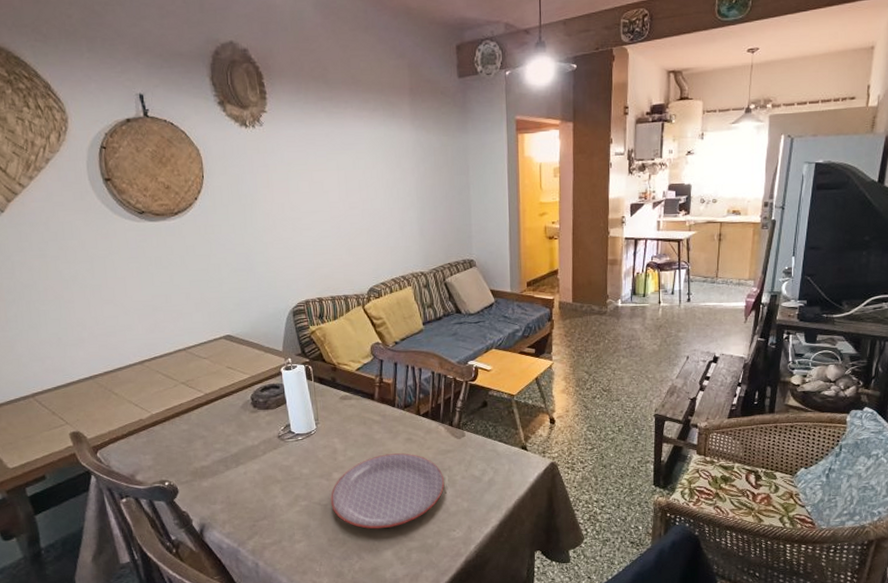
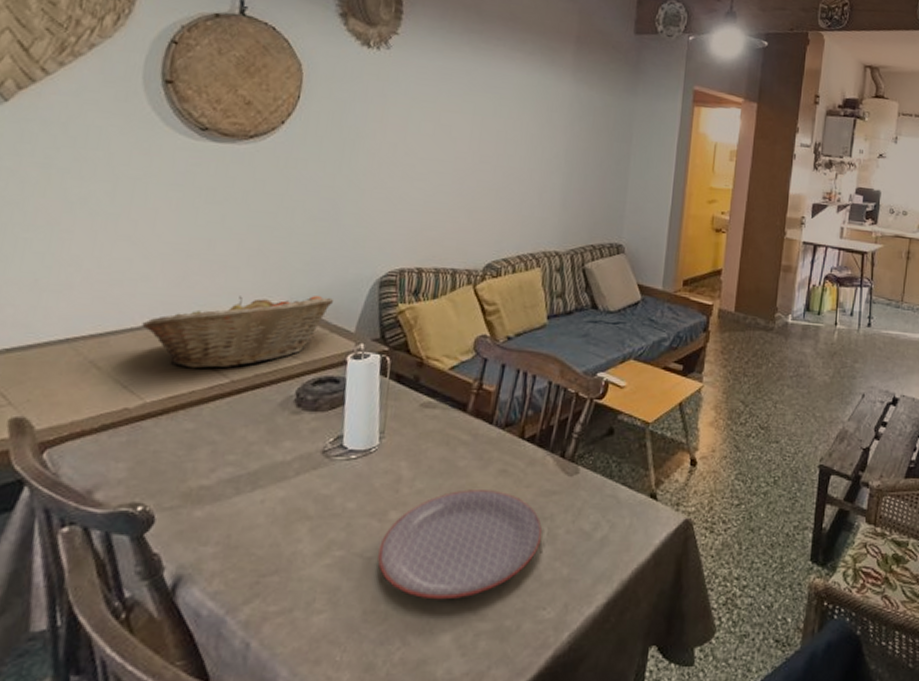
fruit basket: none [136,327,262,388] -> present [141,296,333,369]

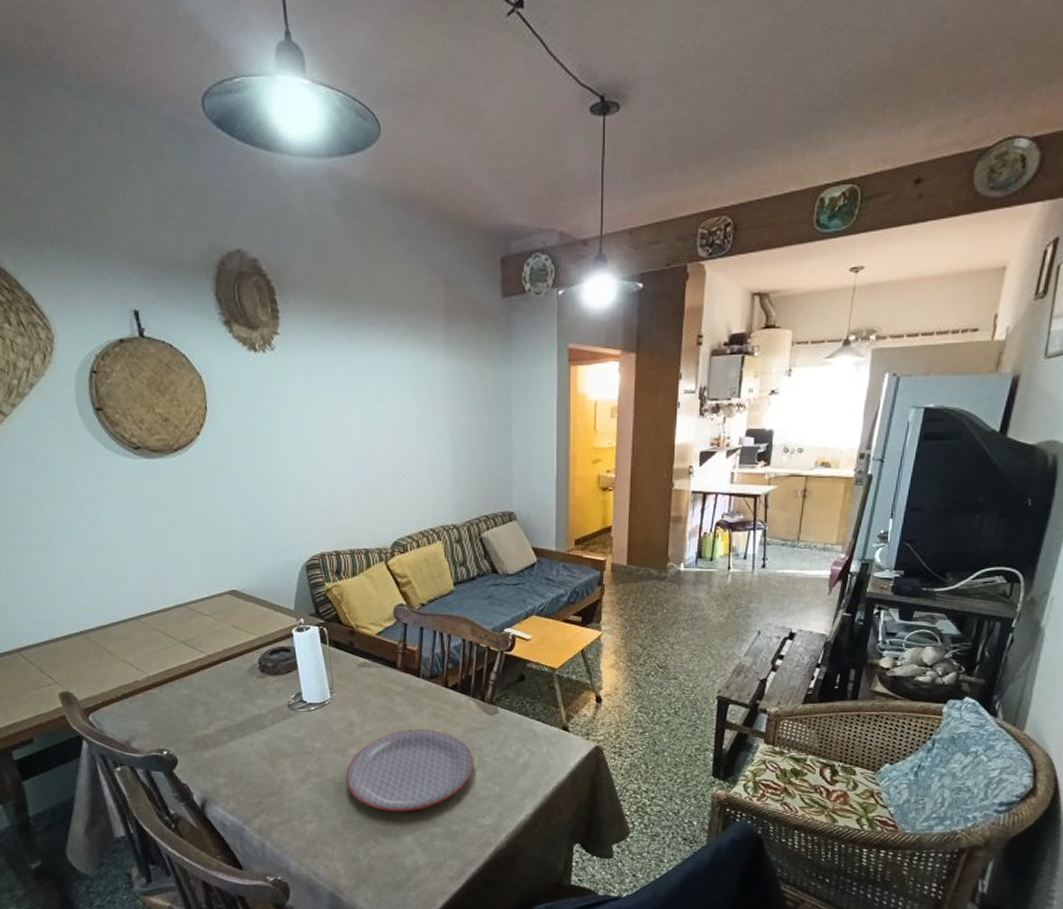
fruit basket: present [141,296,333,369] -> none [131,582,272,648]

